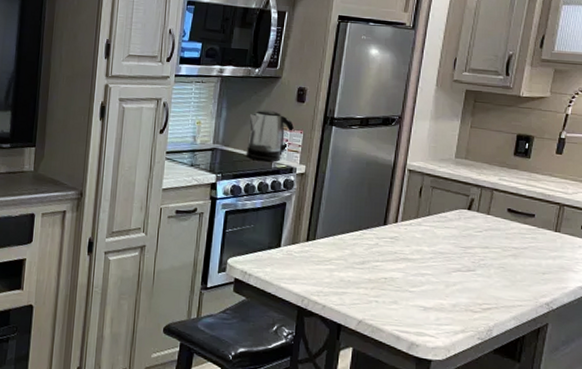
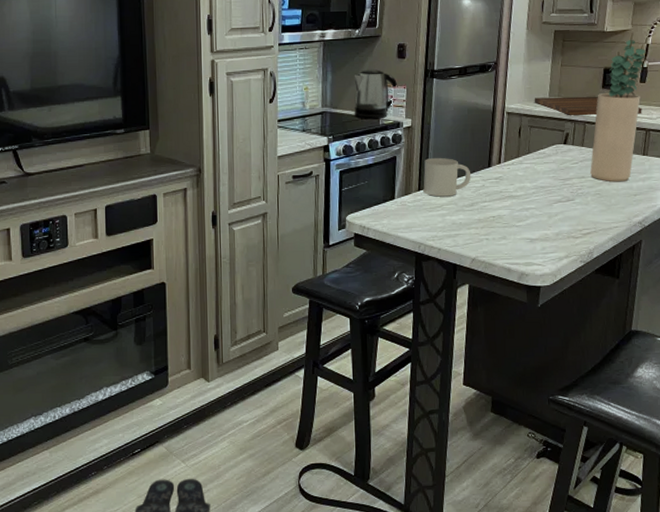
mug: none [312,208,365,252] -> present [423,157,471,197]
cutting board: none [438,157,557,187] -> present [534,96,642,115]
vase: none [495,100,564,258] -> present [590,32,646,182]

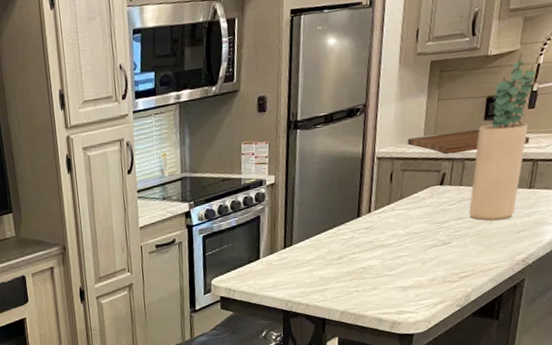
kettle: present [354,69,398,119] -> none [212,127,260,180]
mug: present [423,157,471,197] -> none [288,212,340,253]

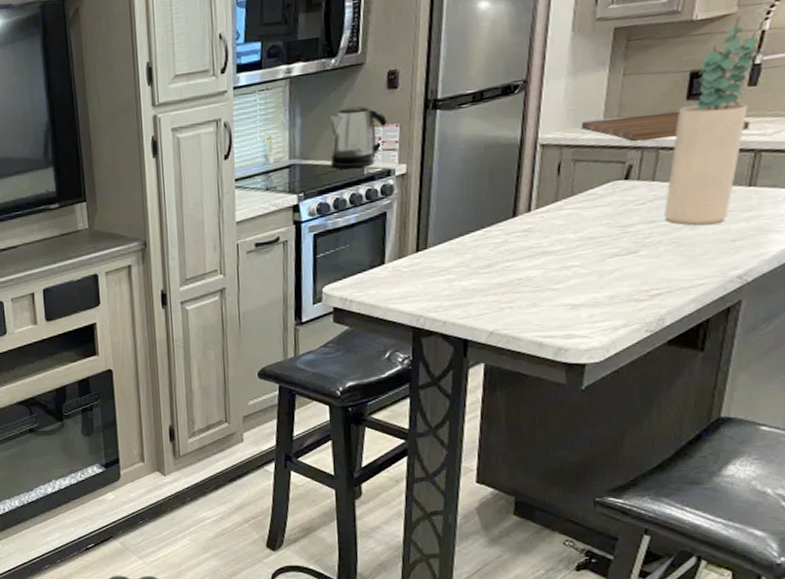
kettle: none [212,127,260,180] -> present [329,106,388,169]

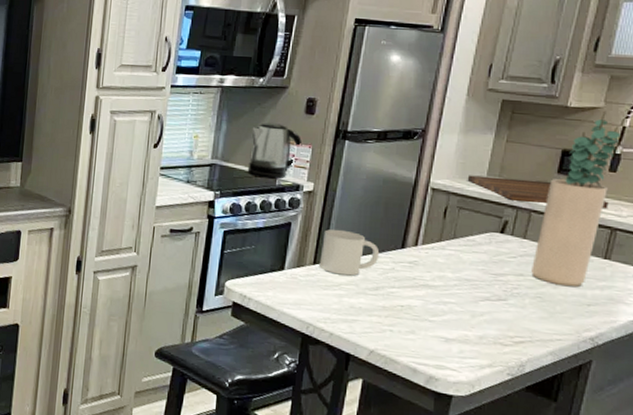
mug: none [422,209,489,259] -> present [319,229,380,276]

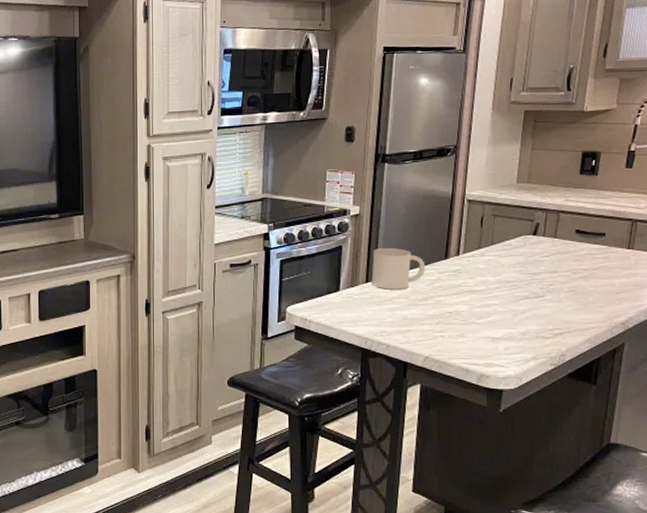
kettle: present [247,123,303,179] -> none [296,154,345,206]
cutting board: present [467,175,609,209] -> none [499,182,628,203]
vase: present [531,110,621,287] -> none [564,111,634,278]

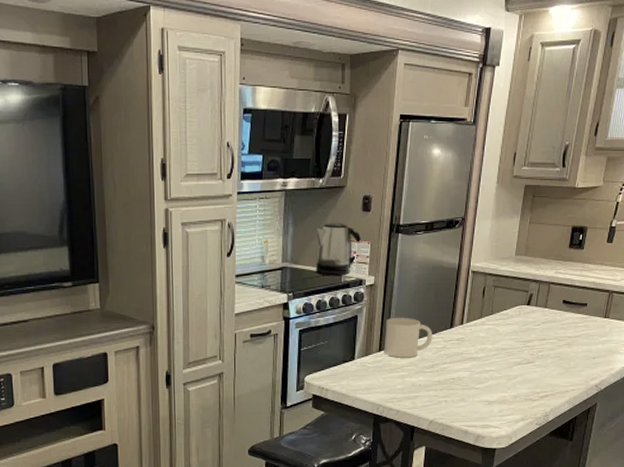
kettle: none [296,154,345,206] -> present [315,223,362,276]

